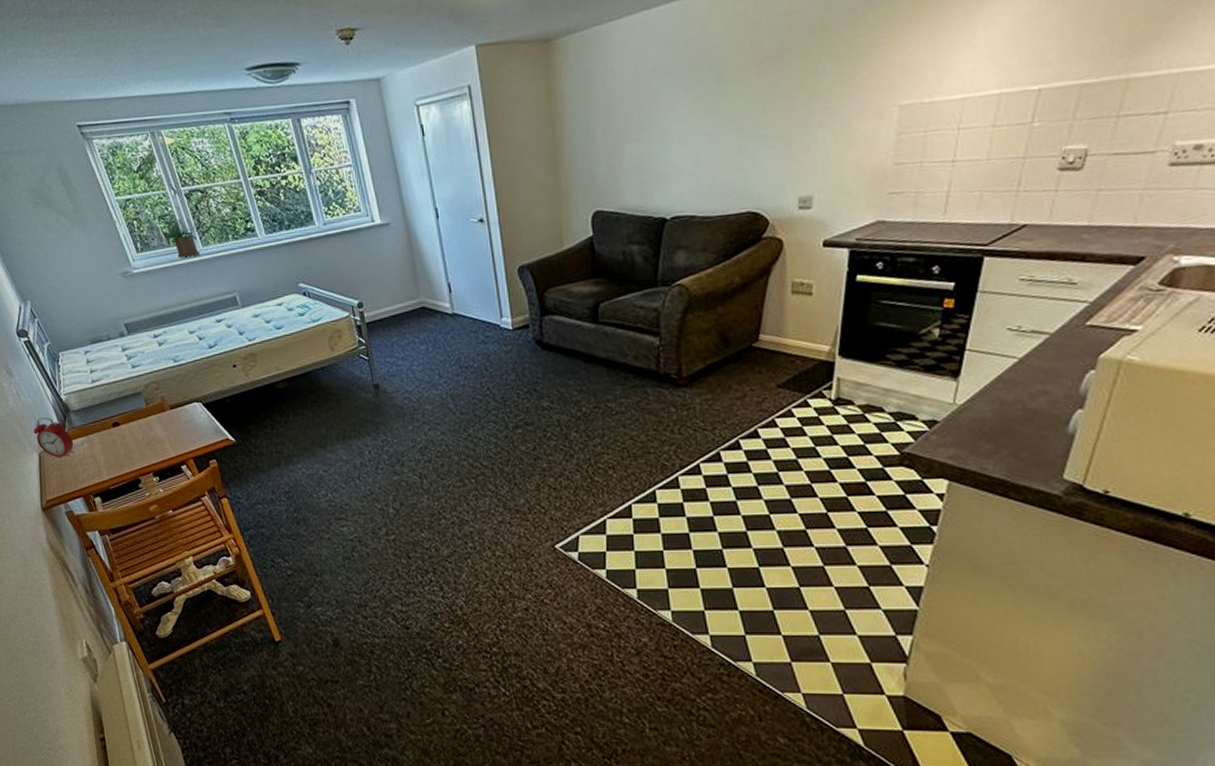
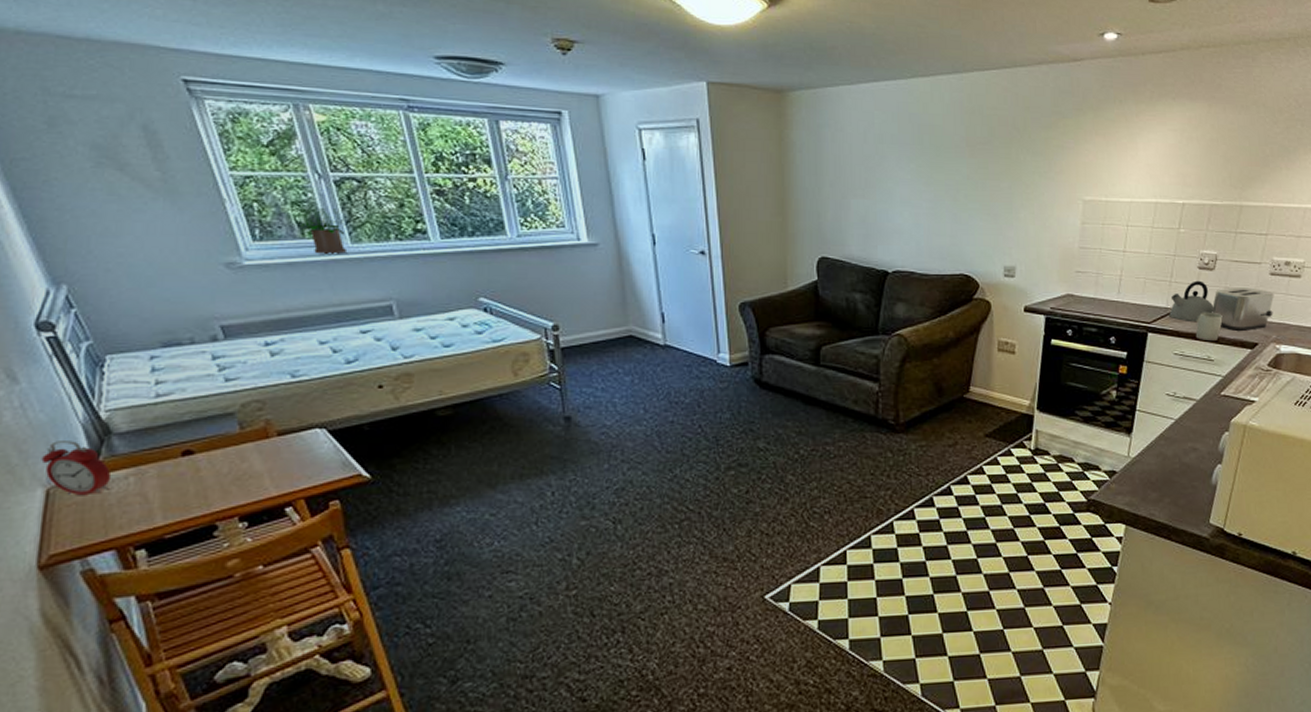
kettle: none [1012,185,1080,239] -> present [1168,280,1214,323]
mug: none [1051,223,1093,261] -> present [1195,312,1223,342]
toaster: none [1076,186,1174,245] -> present [1212,287,1274,332]

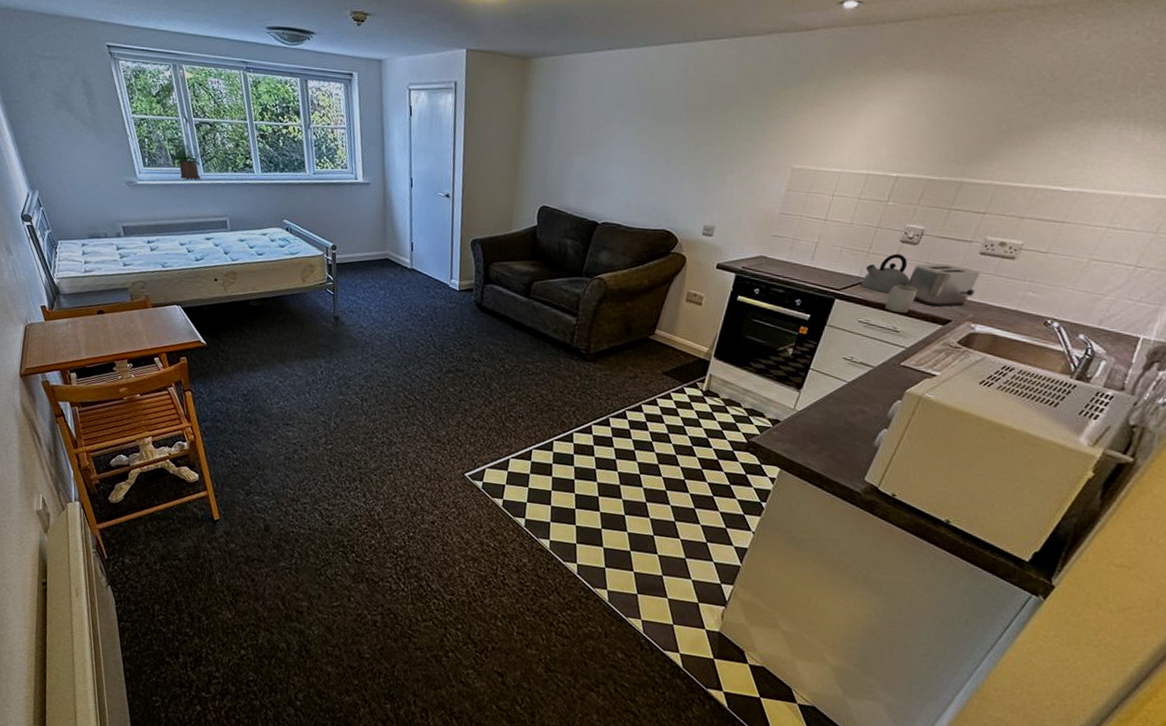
alarm clock: present [41,441,112,495] -> none [23,295,59,333]

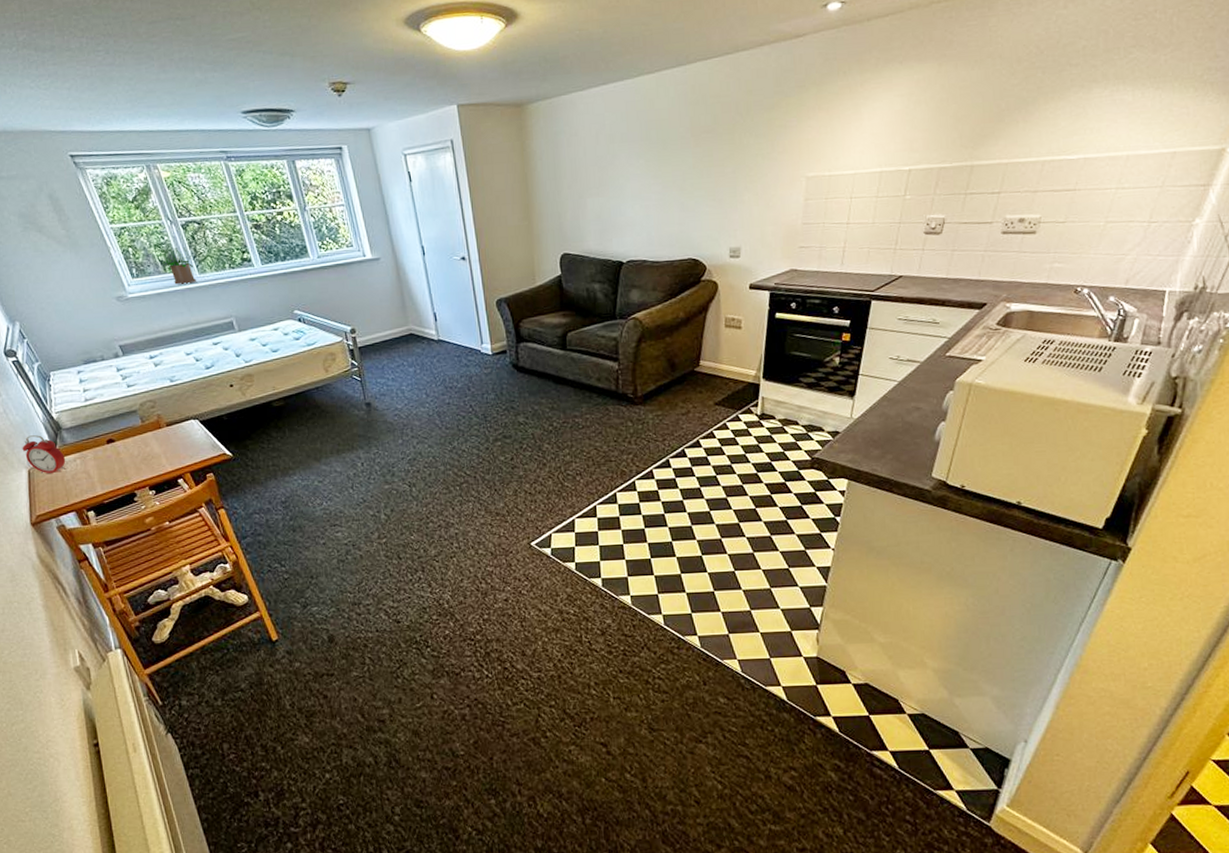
alarm clock: none [23,295,59,333] -> present [22,435,66,473]
kettle: present [859,253,910,294] -> none [892,245,941,288]
mug: present [884,284,918,314] -> none [920,276,950,305]
toaster: present [907,263,980,308] -> none [938,248,1006,294]

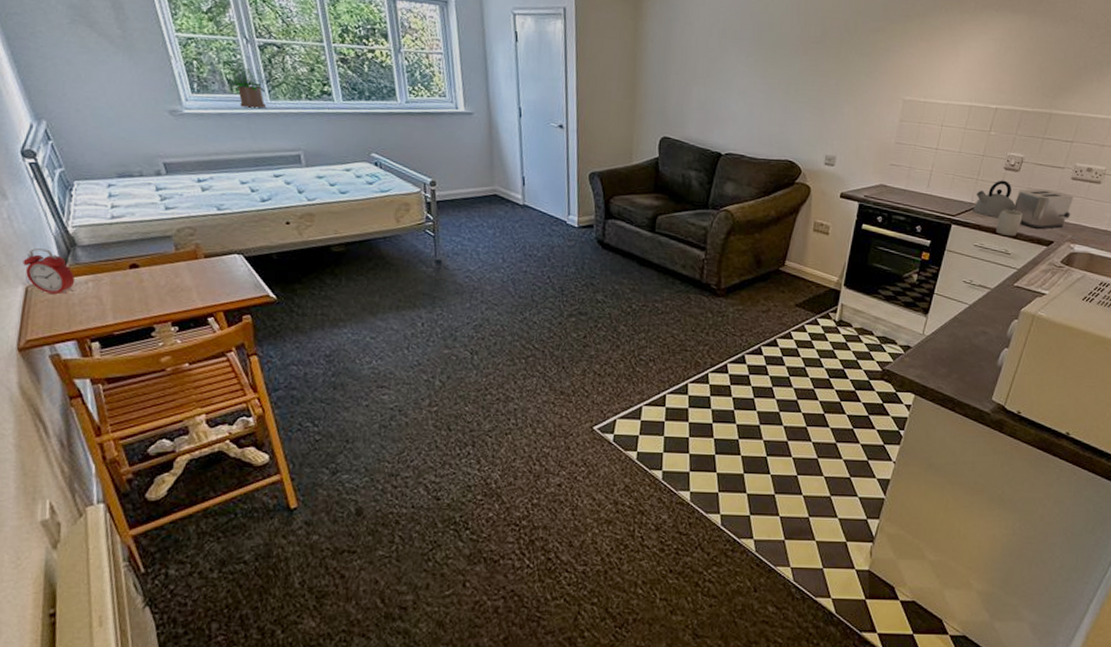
kettle: none [892,245,941,288] -> present [972,180,1016,218]
mug: none [920,276,950,305] -> present [995,209,1023,237]
toaster: none [938,248,1006,294] -> present [1013,189,1074,230]

